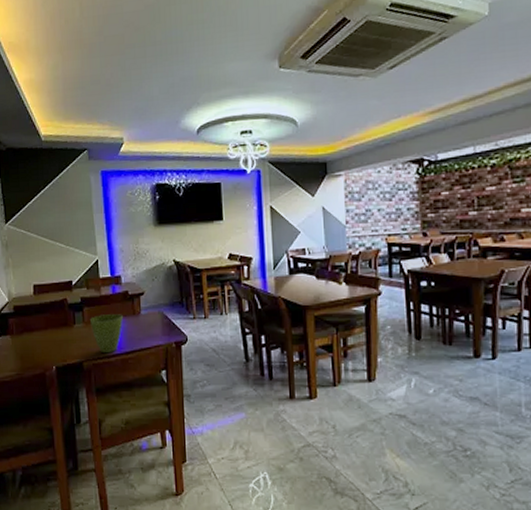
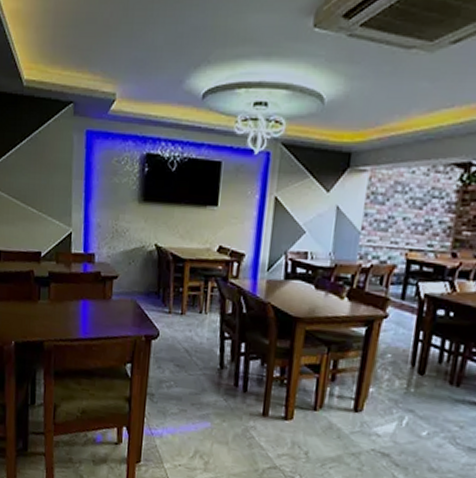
flower pot: present [90,314,123,354] -> none [56,293,92,336]

